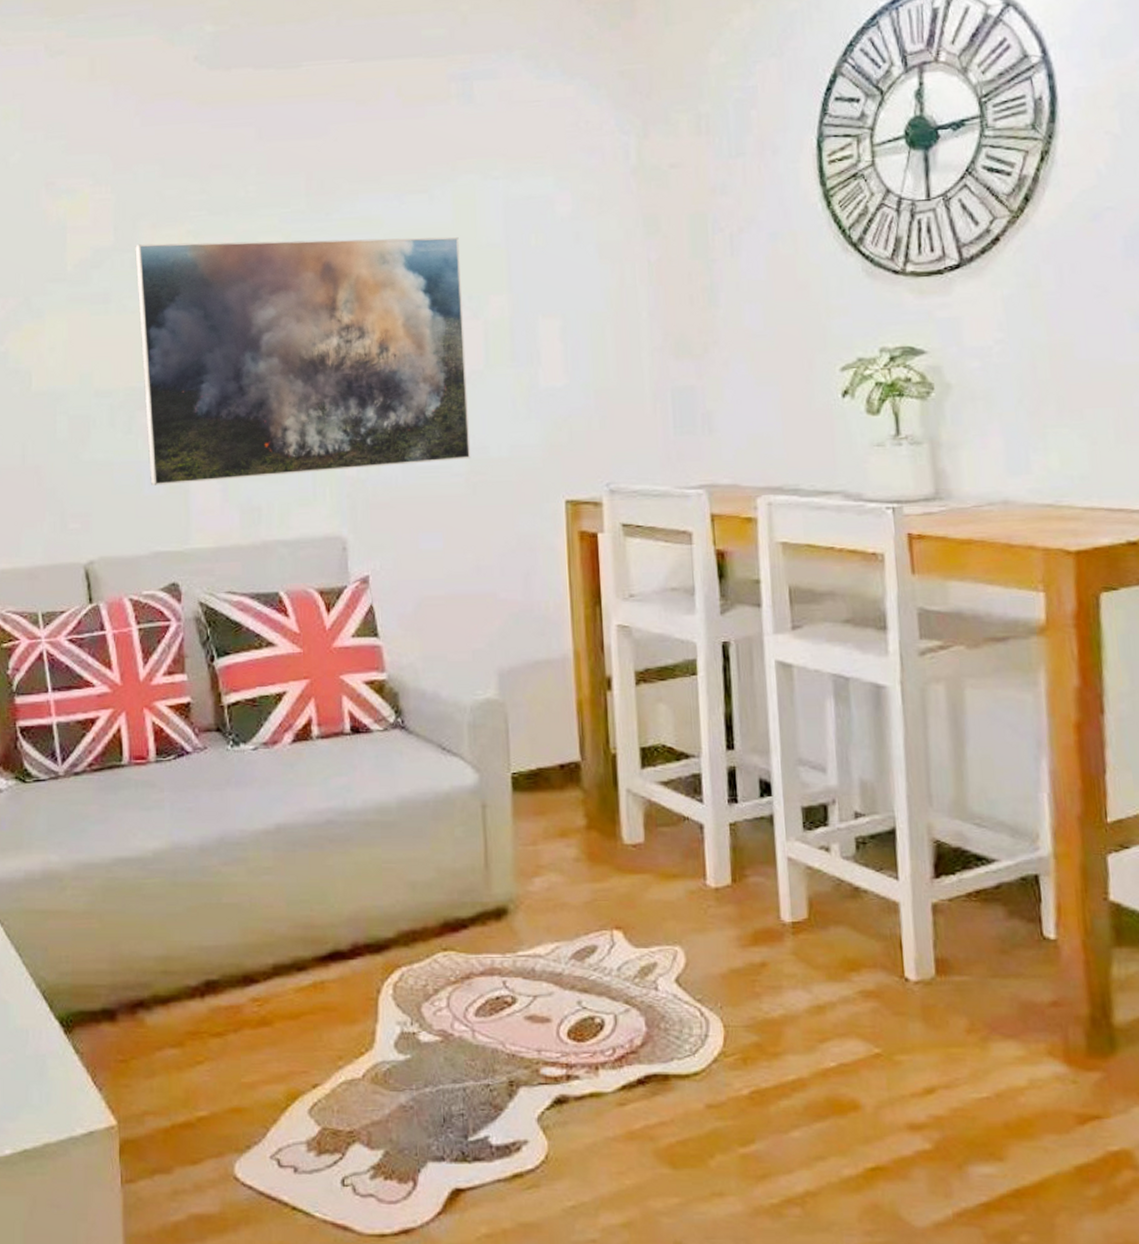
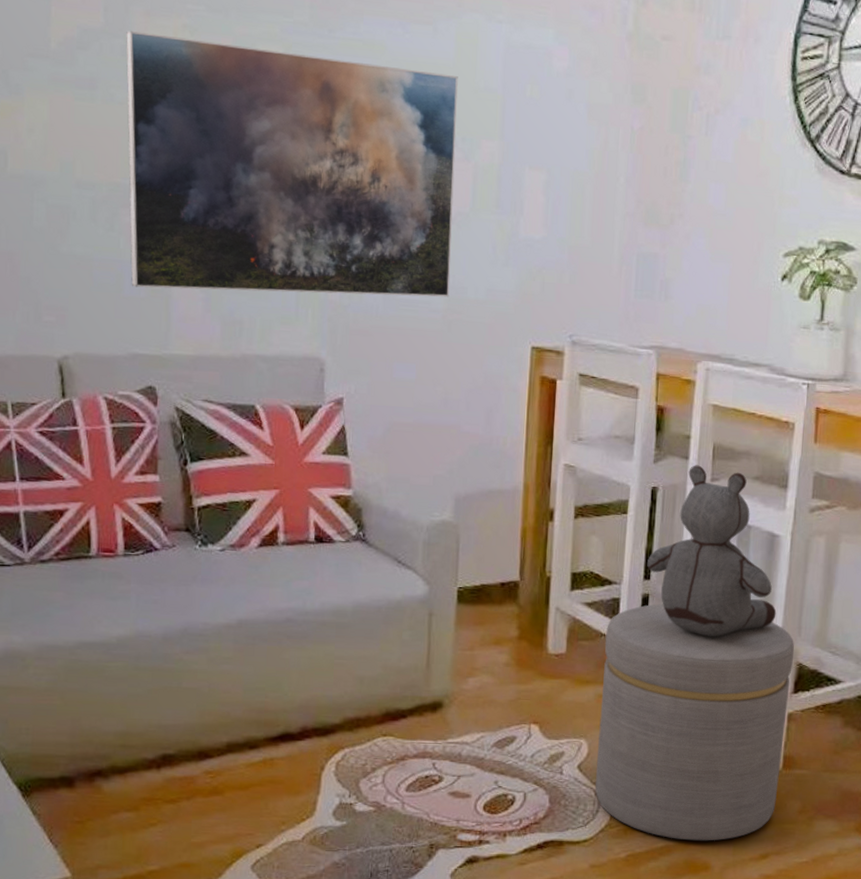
ottoman: none [689,777,935,1072] -> present [594,604,795,841]
stuffed bear: none [728,612,897,814] -> present [647,465,777,637]

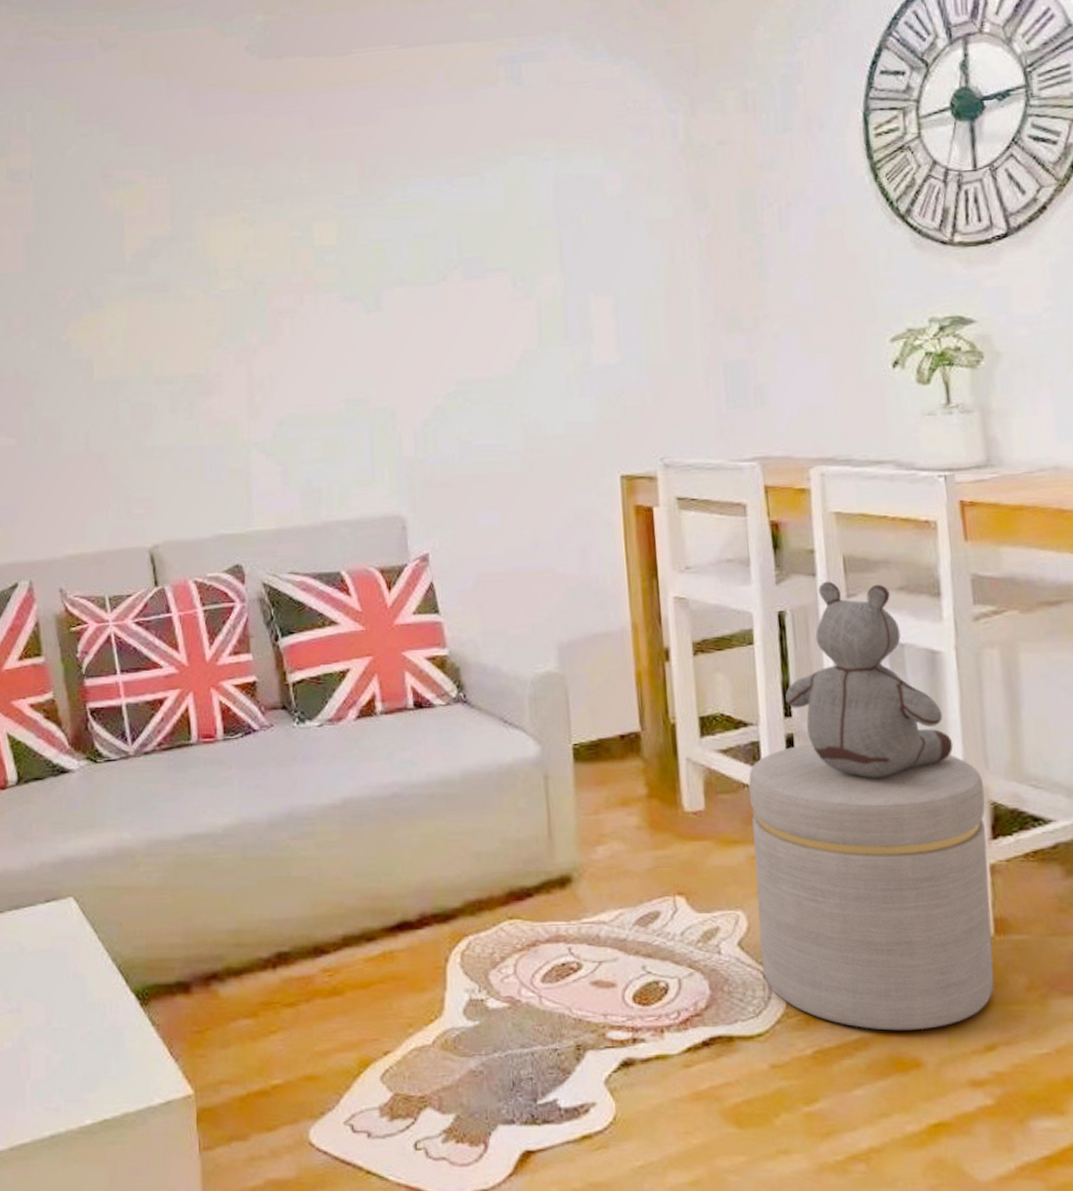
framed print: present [126,31,458,297] -> none [192,218,527,470]

